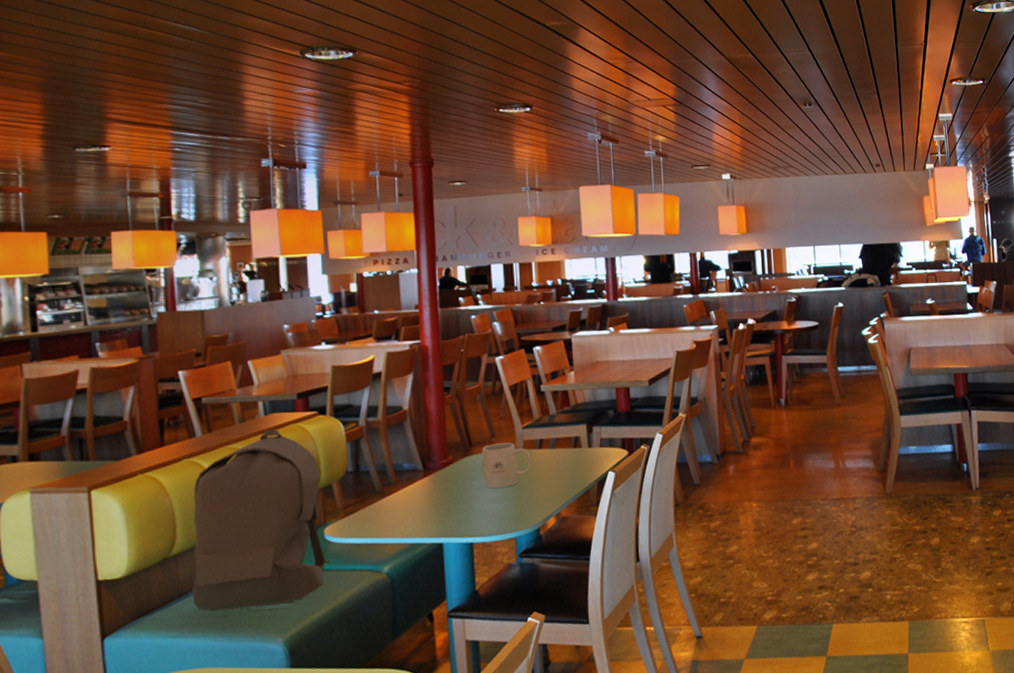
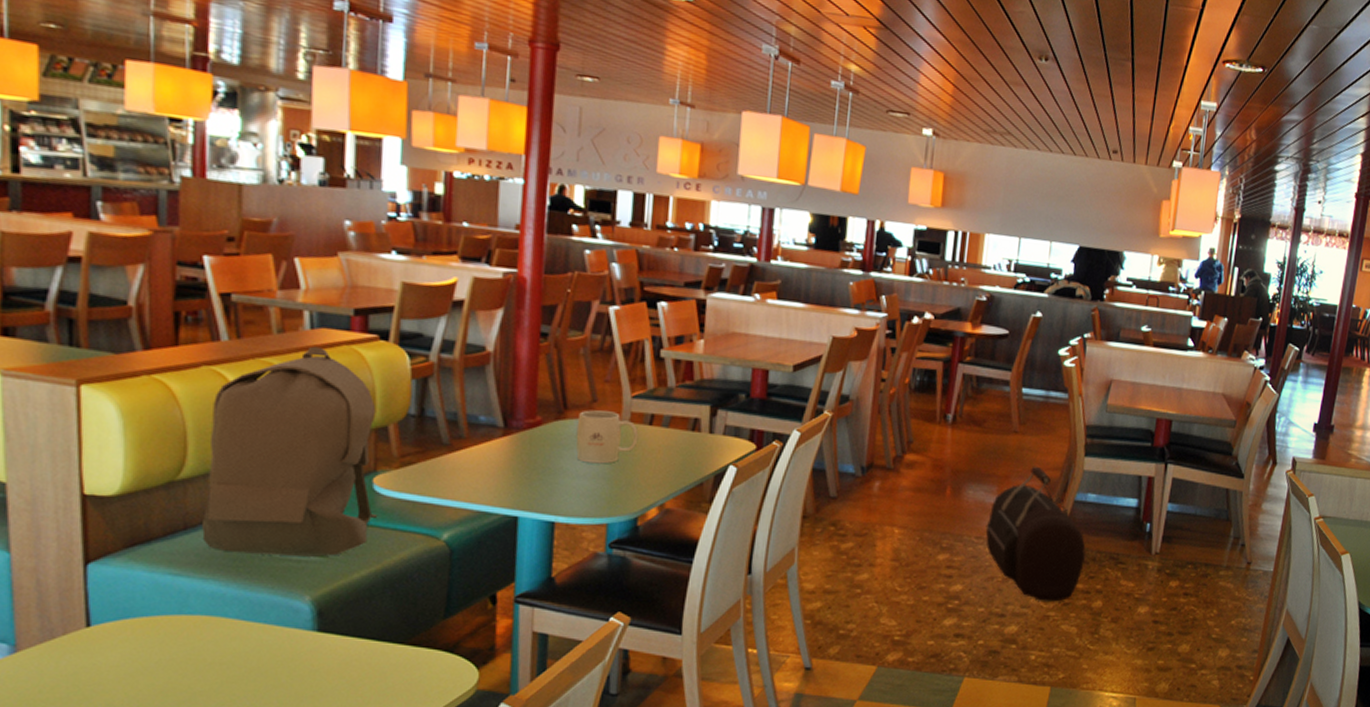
duffel bag: none [828,430,917,546] -> present [985,466,1086,602]

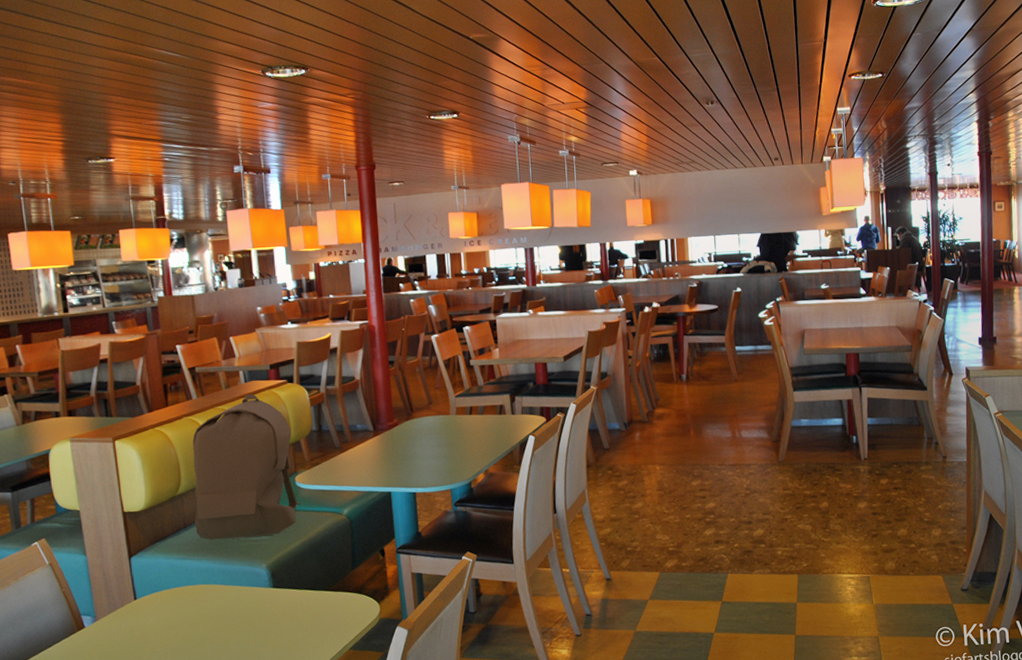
mug: present [575,410,639,464] -> none [421,409,464,448]
duffel bag: present [985,466,1086,602] -> none [725,404,808,508]

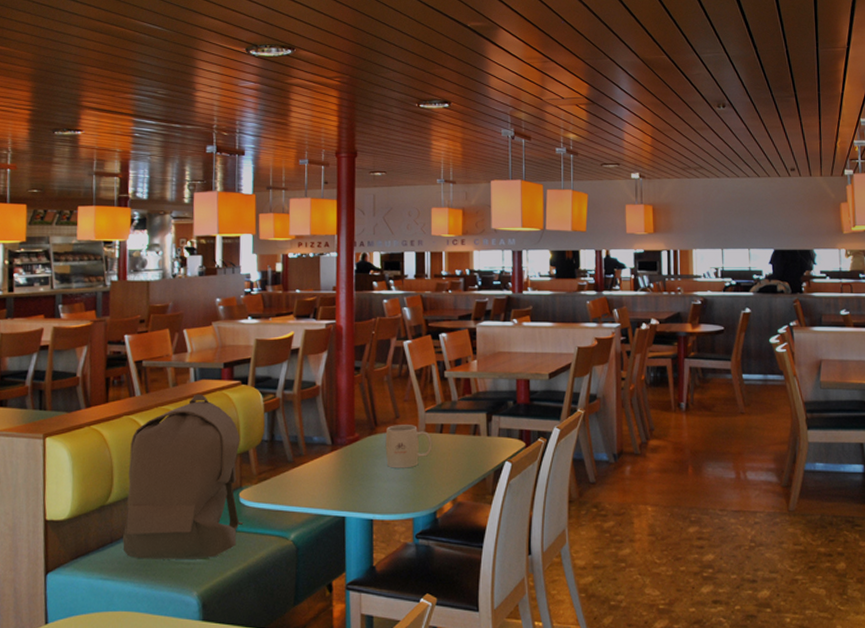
mug: none [421,409,464,448] -> present [385,425,433,468]

